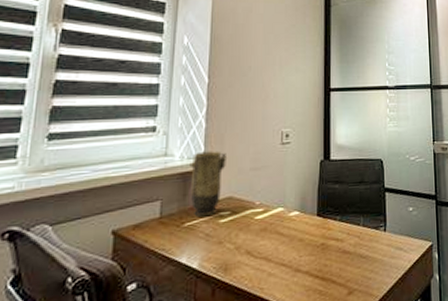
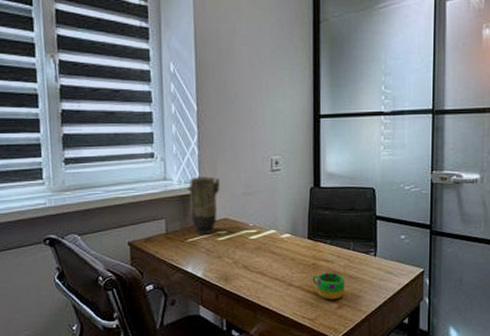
mug: none [321,252,355,286] -> present [312,272,345,300]

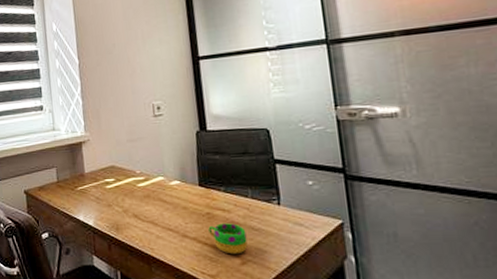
vase: present [187,176,221,235] -> none [74,125,105,183]

